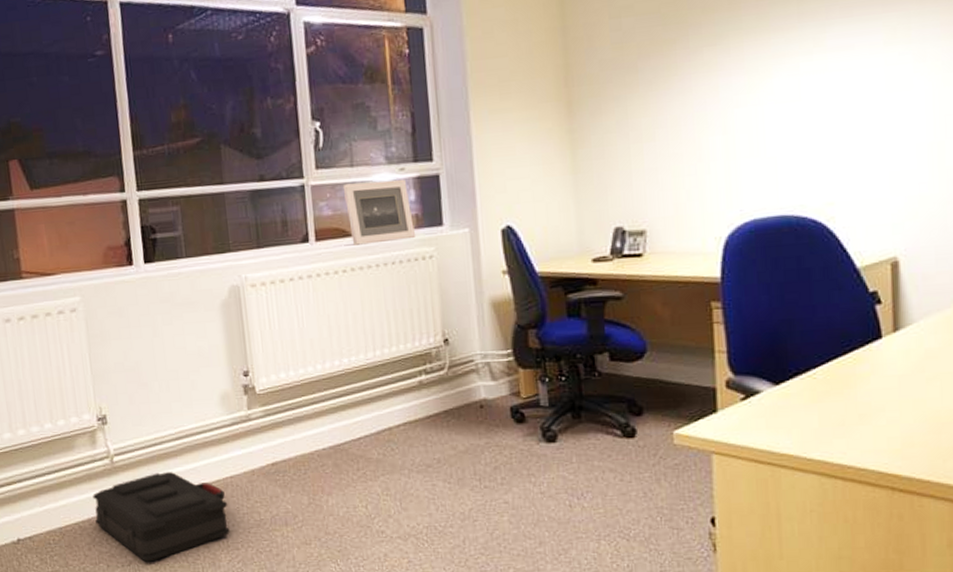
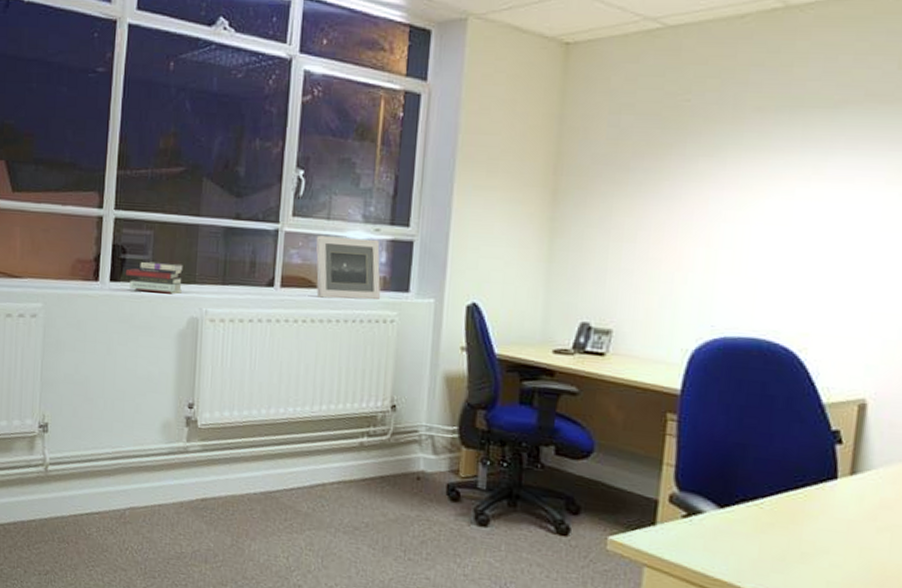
briefcase: present [92,472,230,562] -> none [20,488,152,575]
books: none [158,234,218,269] -> present [125,261,183,295]

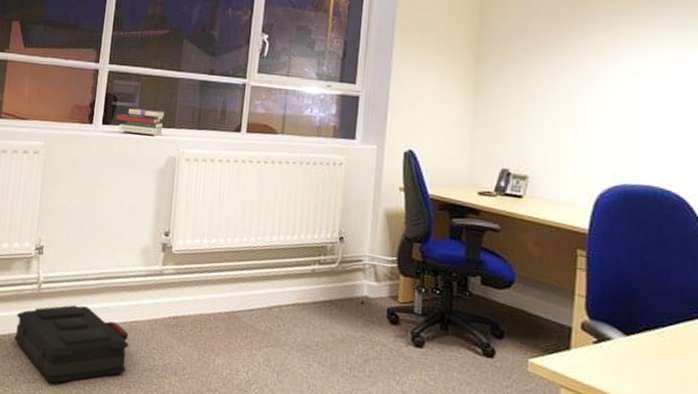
briefcase: none [20,488,152,575] -> present [14,305,129,384]
picture frame: present [316,236,381,301] -> none [277,90,332,146]

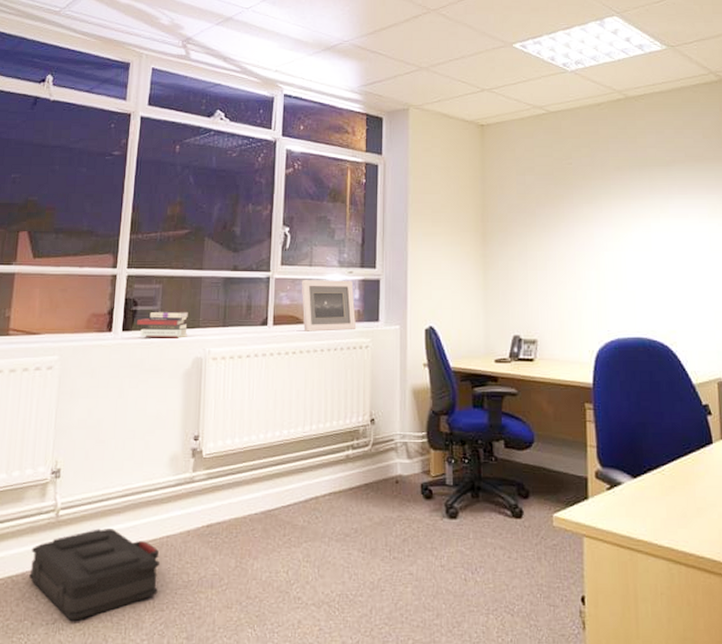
picture frame: none [277,90,332,146] -> present [301,280,357,332]

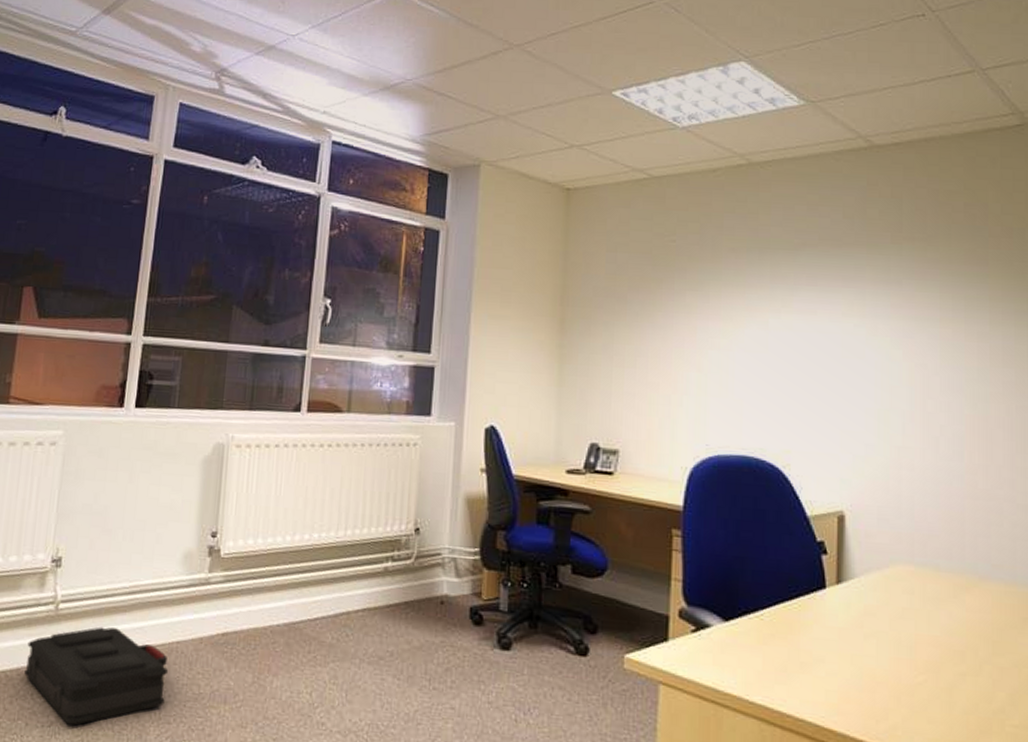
books: present [136,311,188,338] -> none [151,387,211,420]
picture frame: present [301,280,357,332] -> none [342,362,404,424]

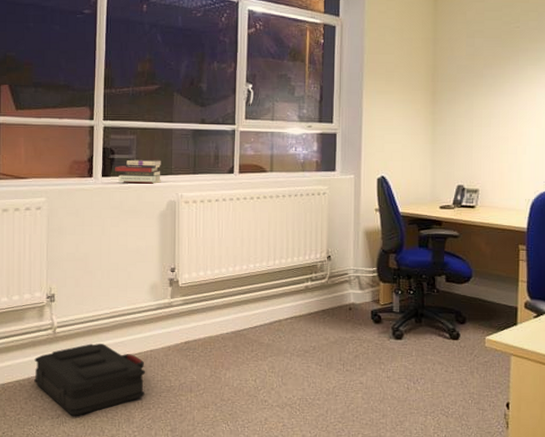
books: none [151,387,211,420] -> present [114,159,161,184]

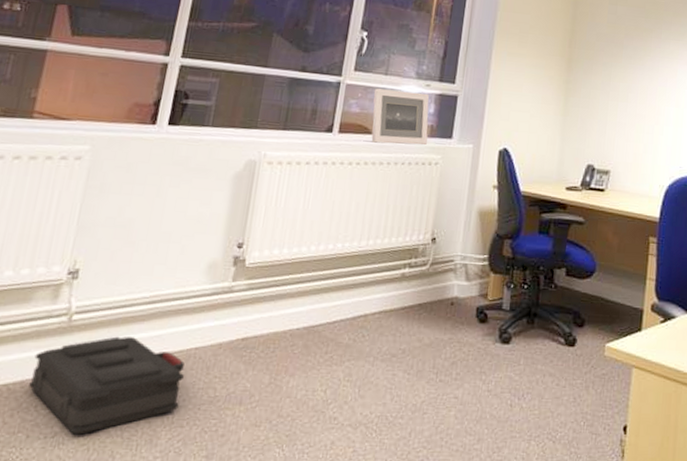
books: present [114,159,161,184] -> none [185,106,246,138]
picture frame: none [264,133,315,180] -> present [371,88,429,146]

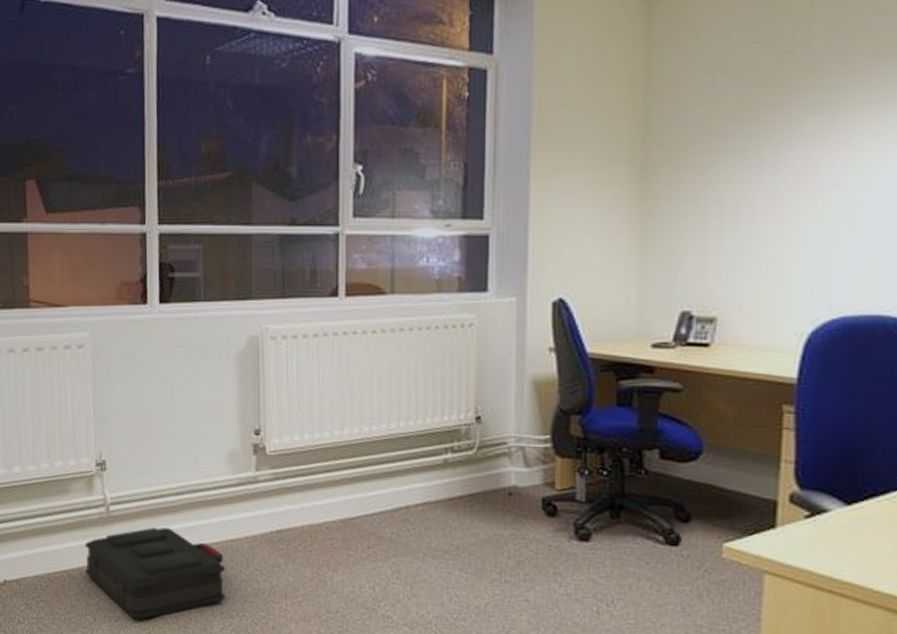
picture frame: present [371,88,429,146] -> none [381,236,457,305]

